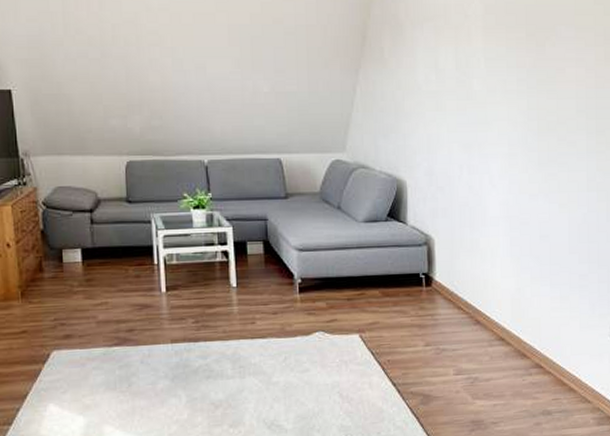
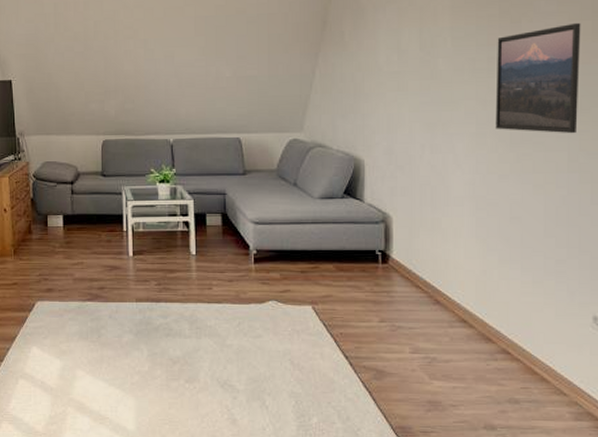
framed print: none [525,48,596,155] -> present [495,22,581,134]

